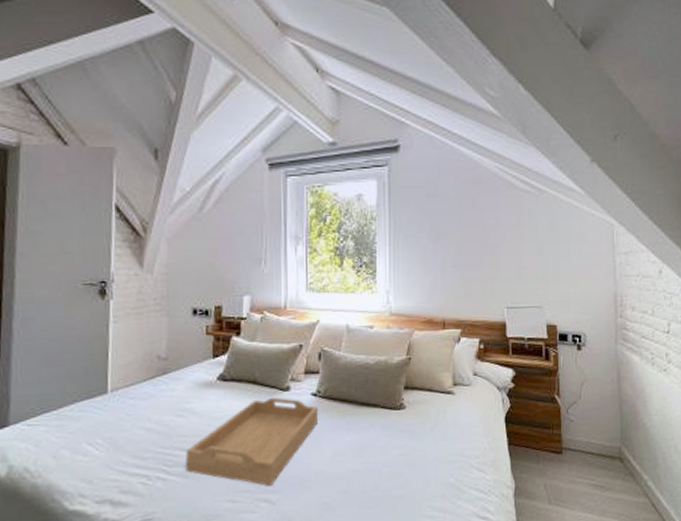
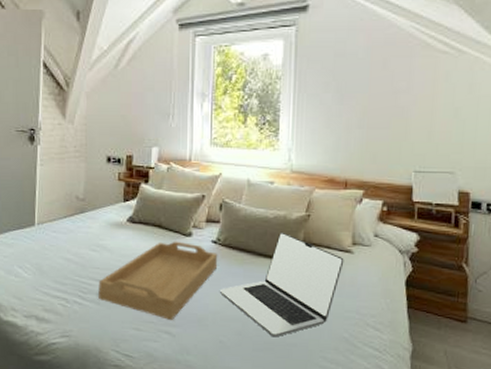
laptop: none [322,378,446,492] -> present [220,232,344,337]

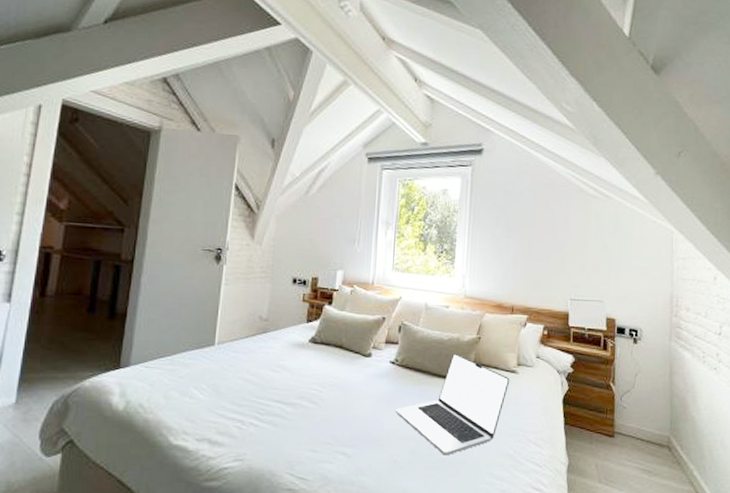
serving tray: present [98,241,218,320] -> none [276,361,396,440]

